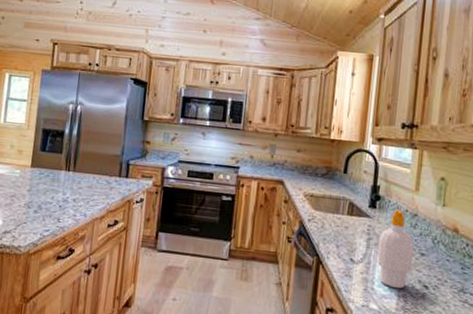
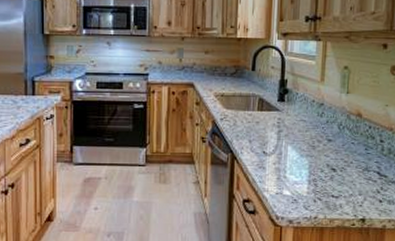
soap bottle: present [377,209,414,289] -> none [288,101,322,175]

